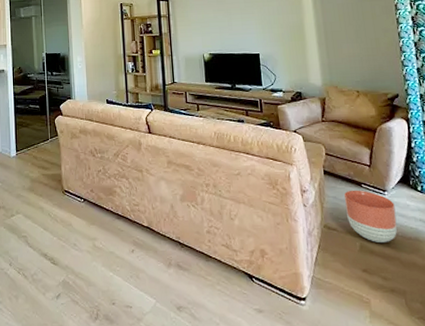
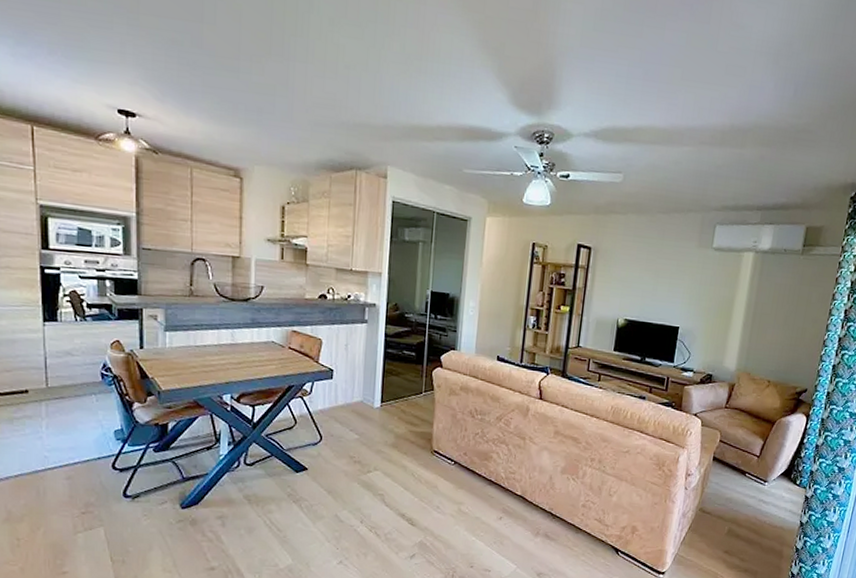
planter: present [344,190,398,242] -> none [723,478,771,528]

